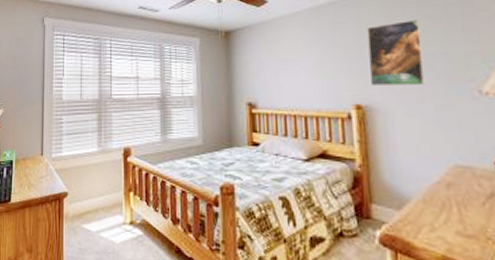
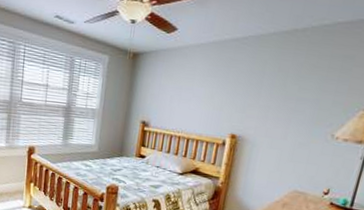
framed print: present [367,19,425,86] -> none [247,65,306,126]

